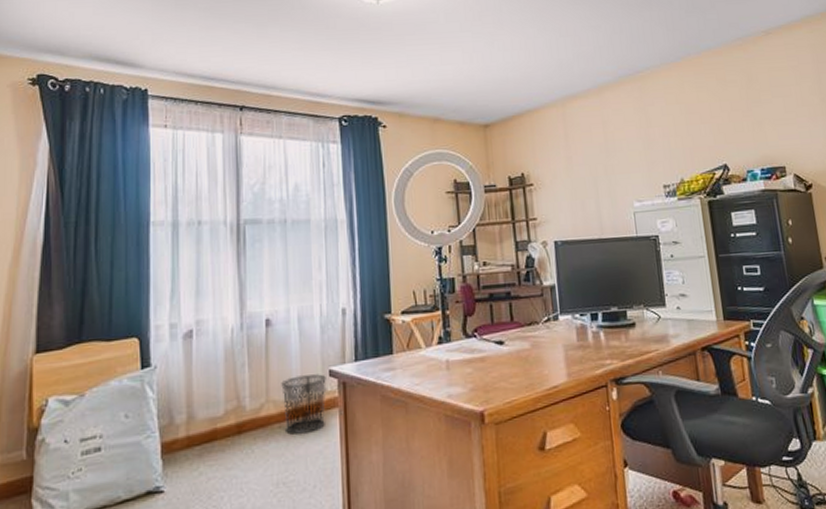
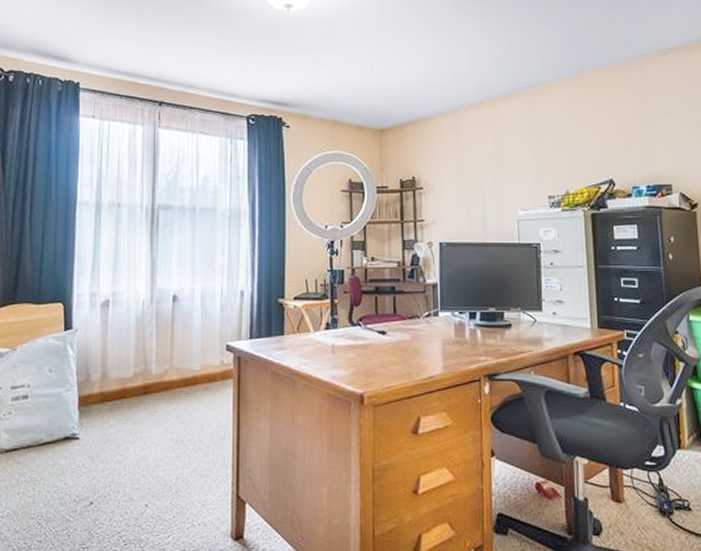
waste bin: present [281,374,326,435] -> none [184,348,223,400]

